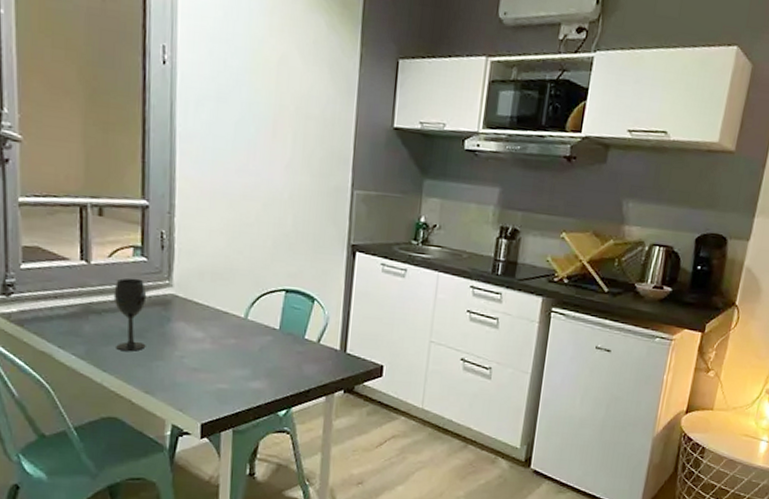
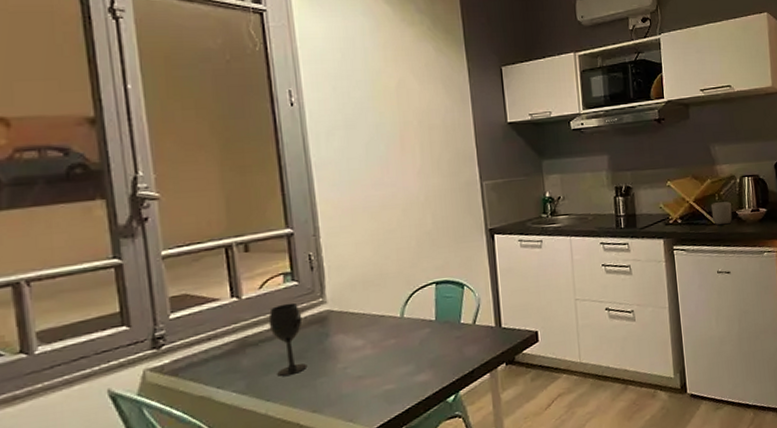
mug: none [605,268,631,297] -> present [710,201,733,225]

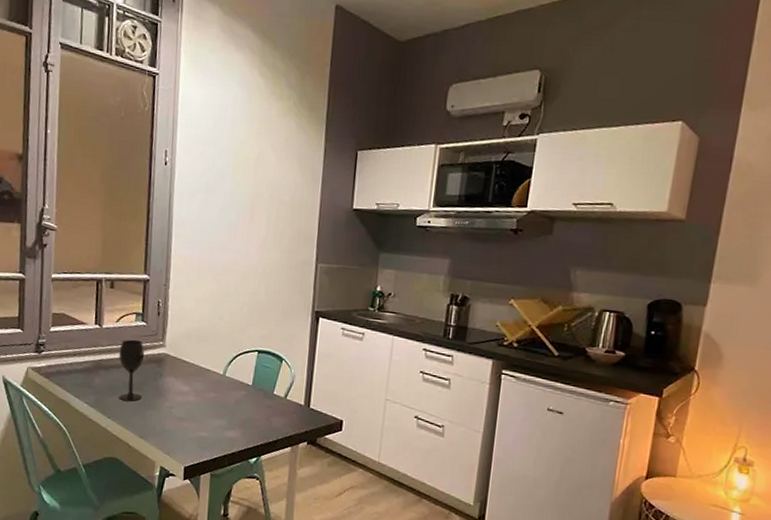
mug: present [710,201,733,225] -> none [554,333,582,360]

